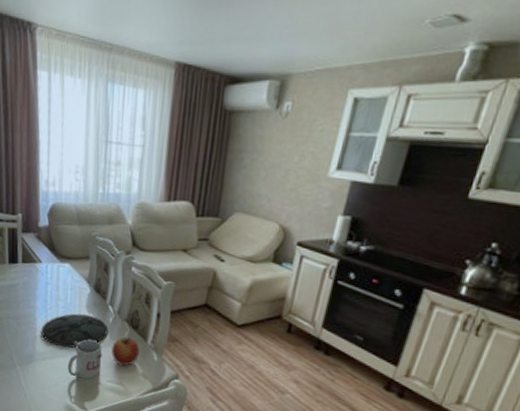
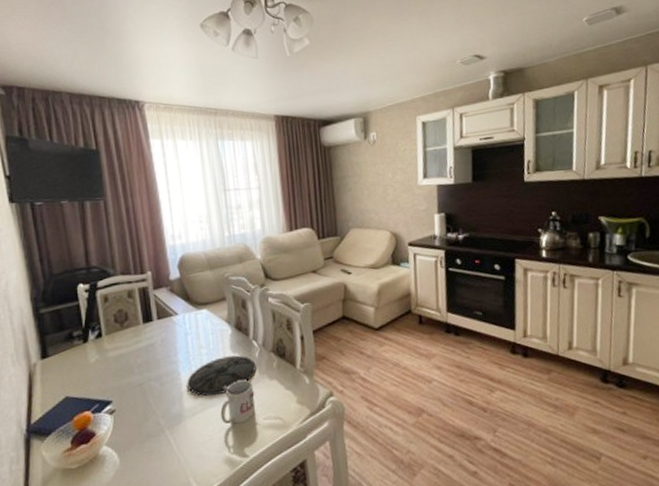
apple: present [111,337,141,367] -> none [263,367,292,399]

